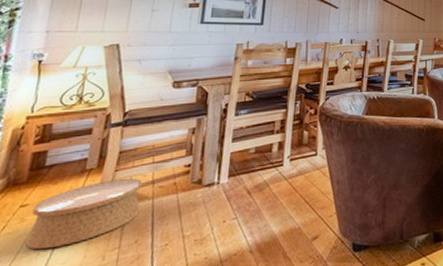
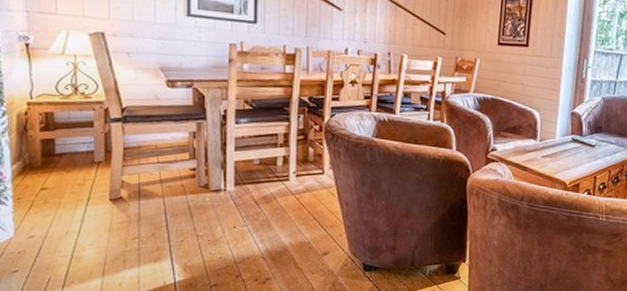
woven basket: present [25,178,142,250] -> none [53,174,152,231]

